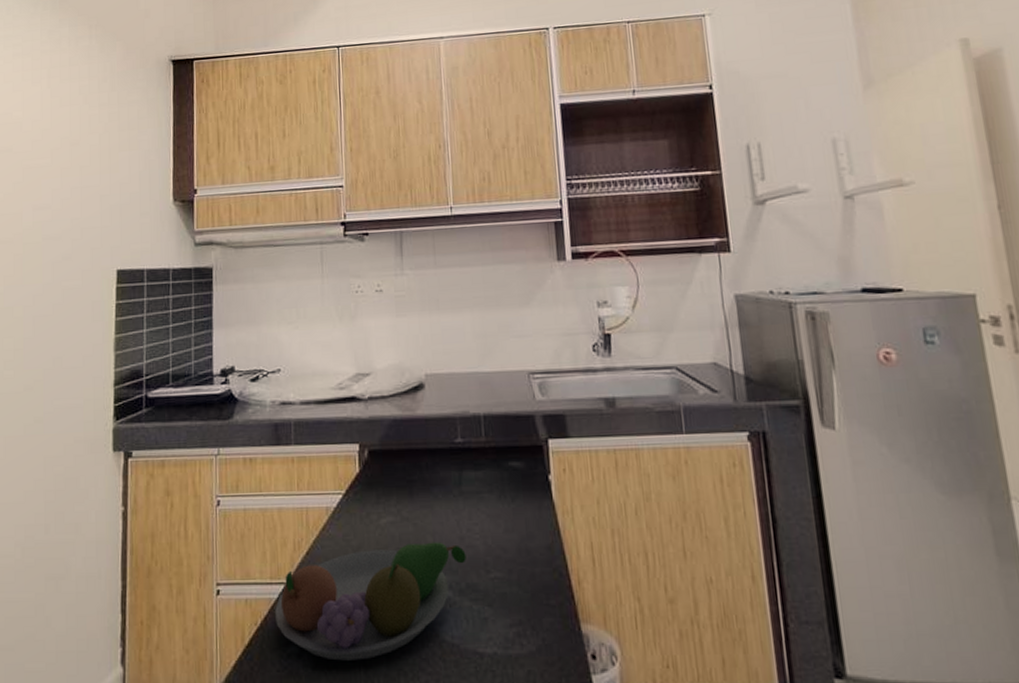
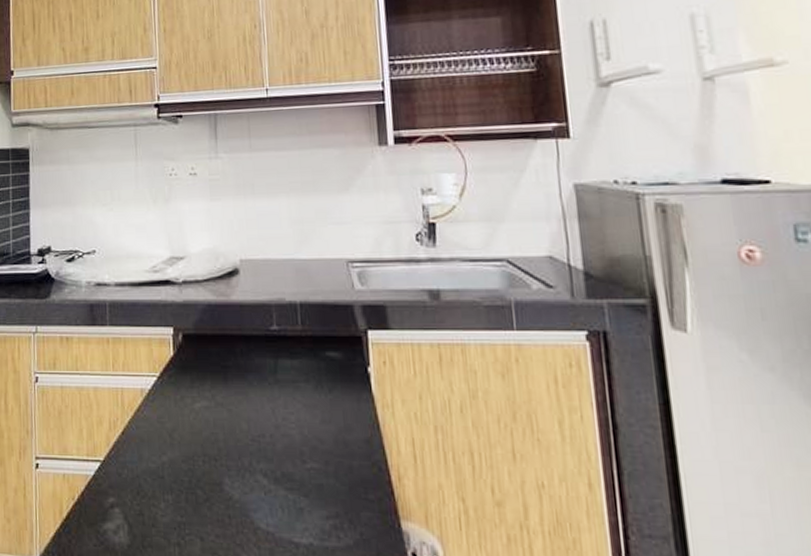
fruit bowl: present [275,542,466,661] -> none [92,429,282,541]

